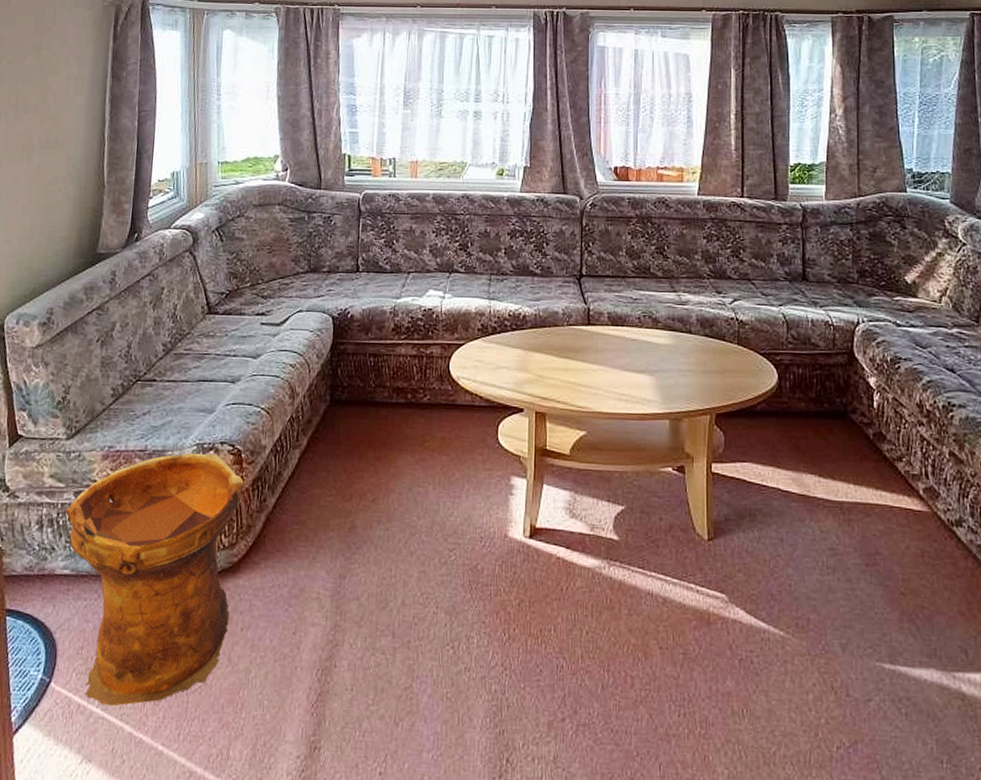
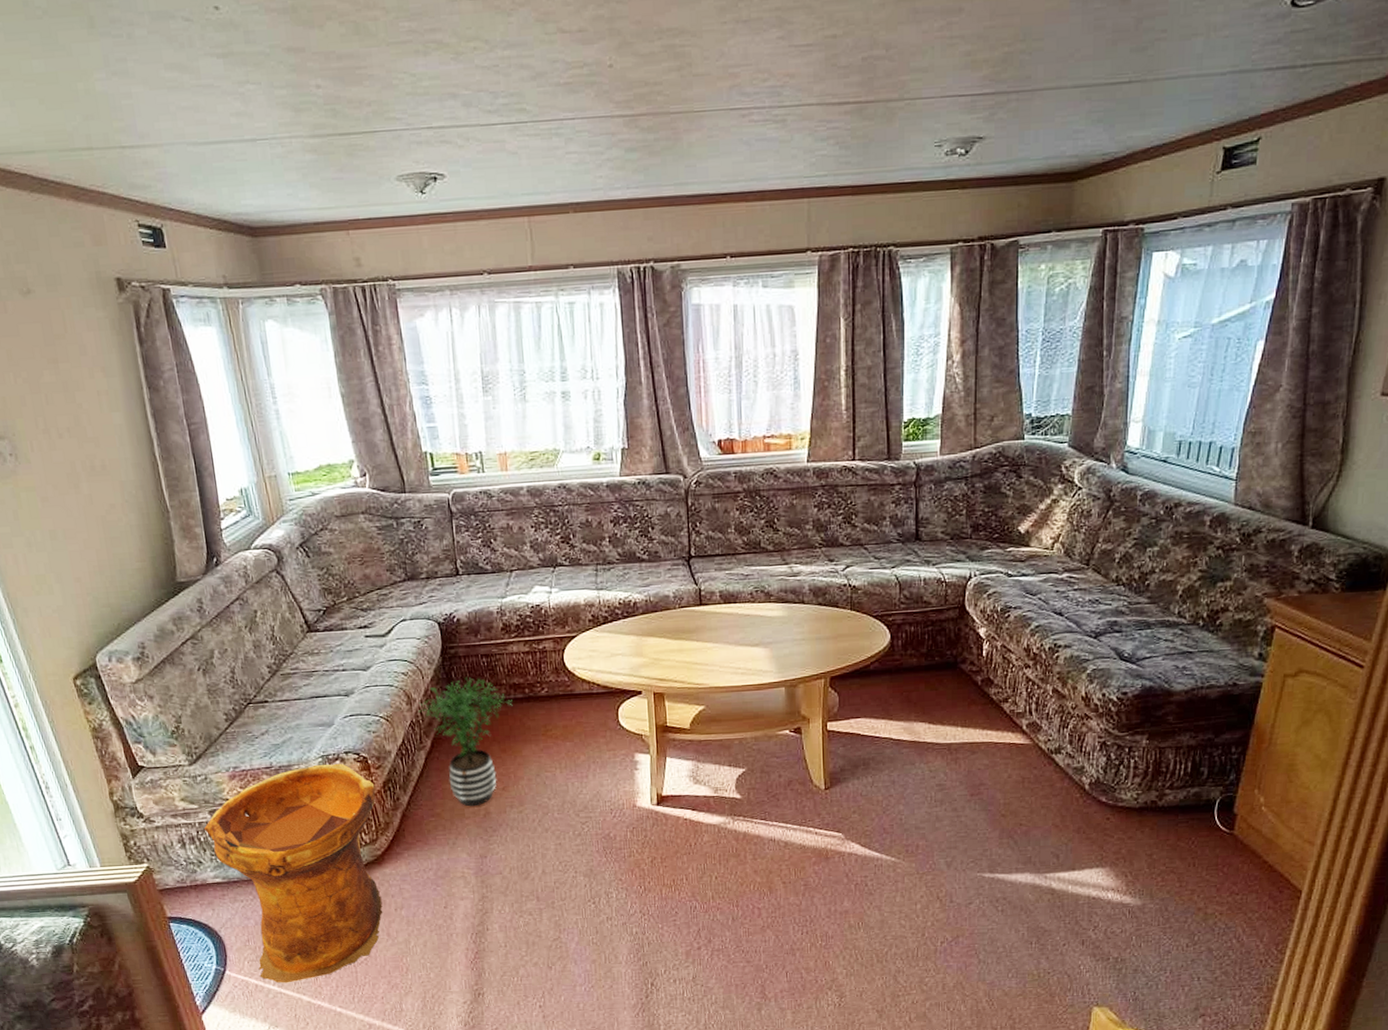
potted plant: none [299,375,394,518] -> present [418,676,513,807]

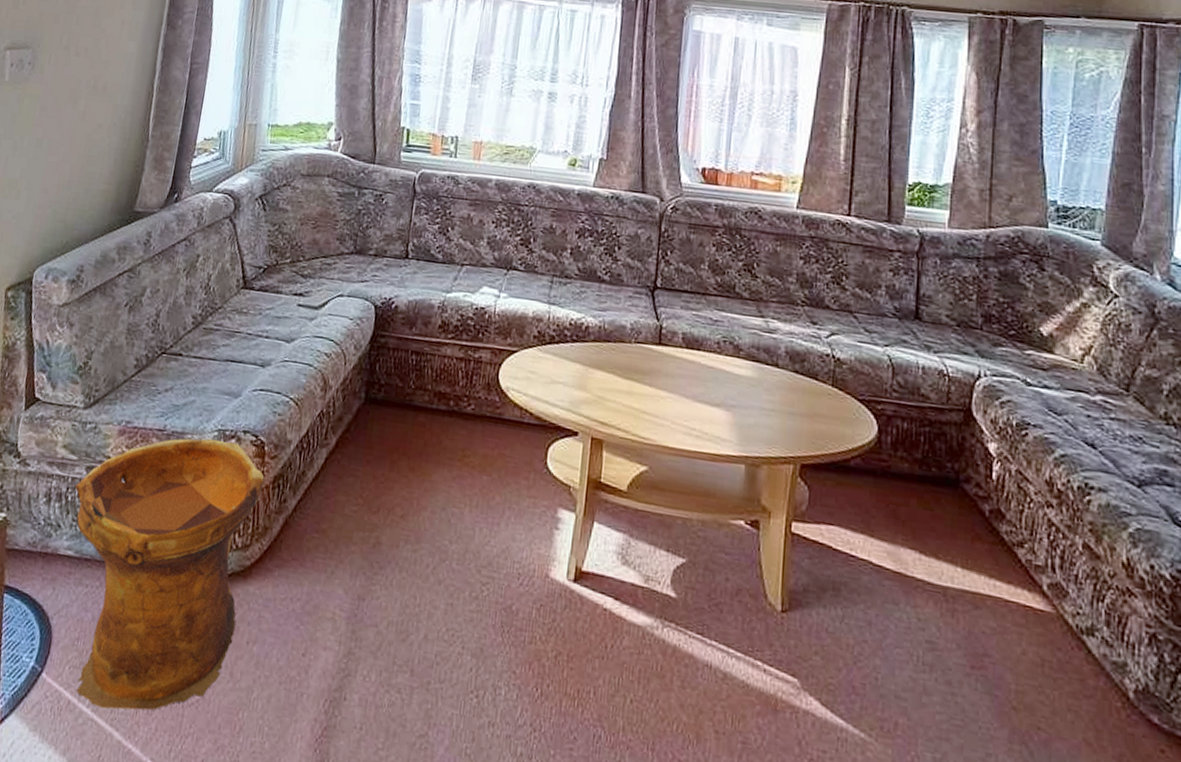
potted plant: present [418,676,513,807] -> none [331,372,434,531]

